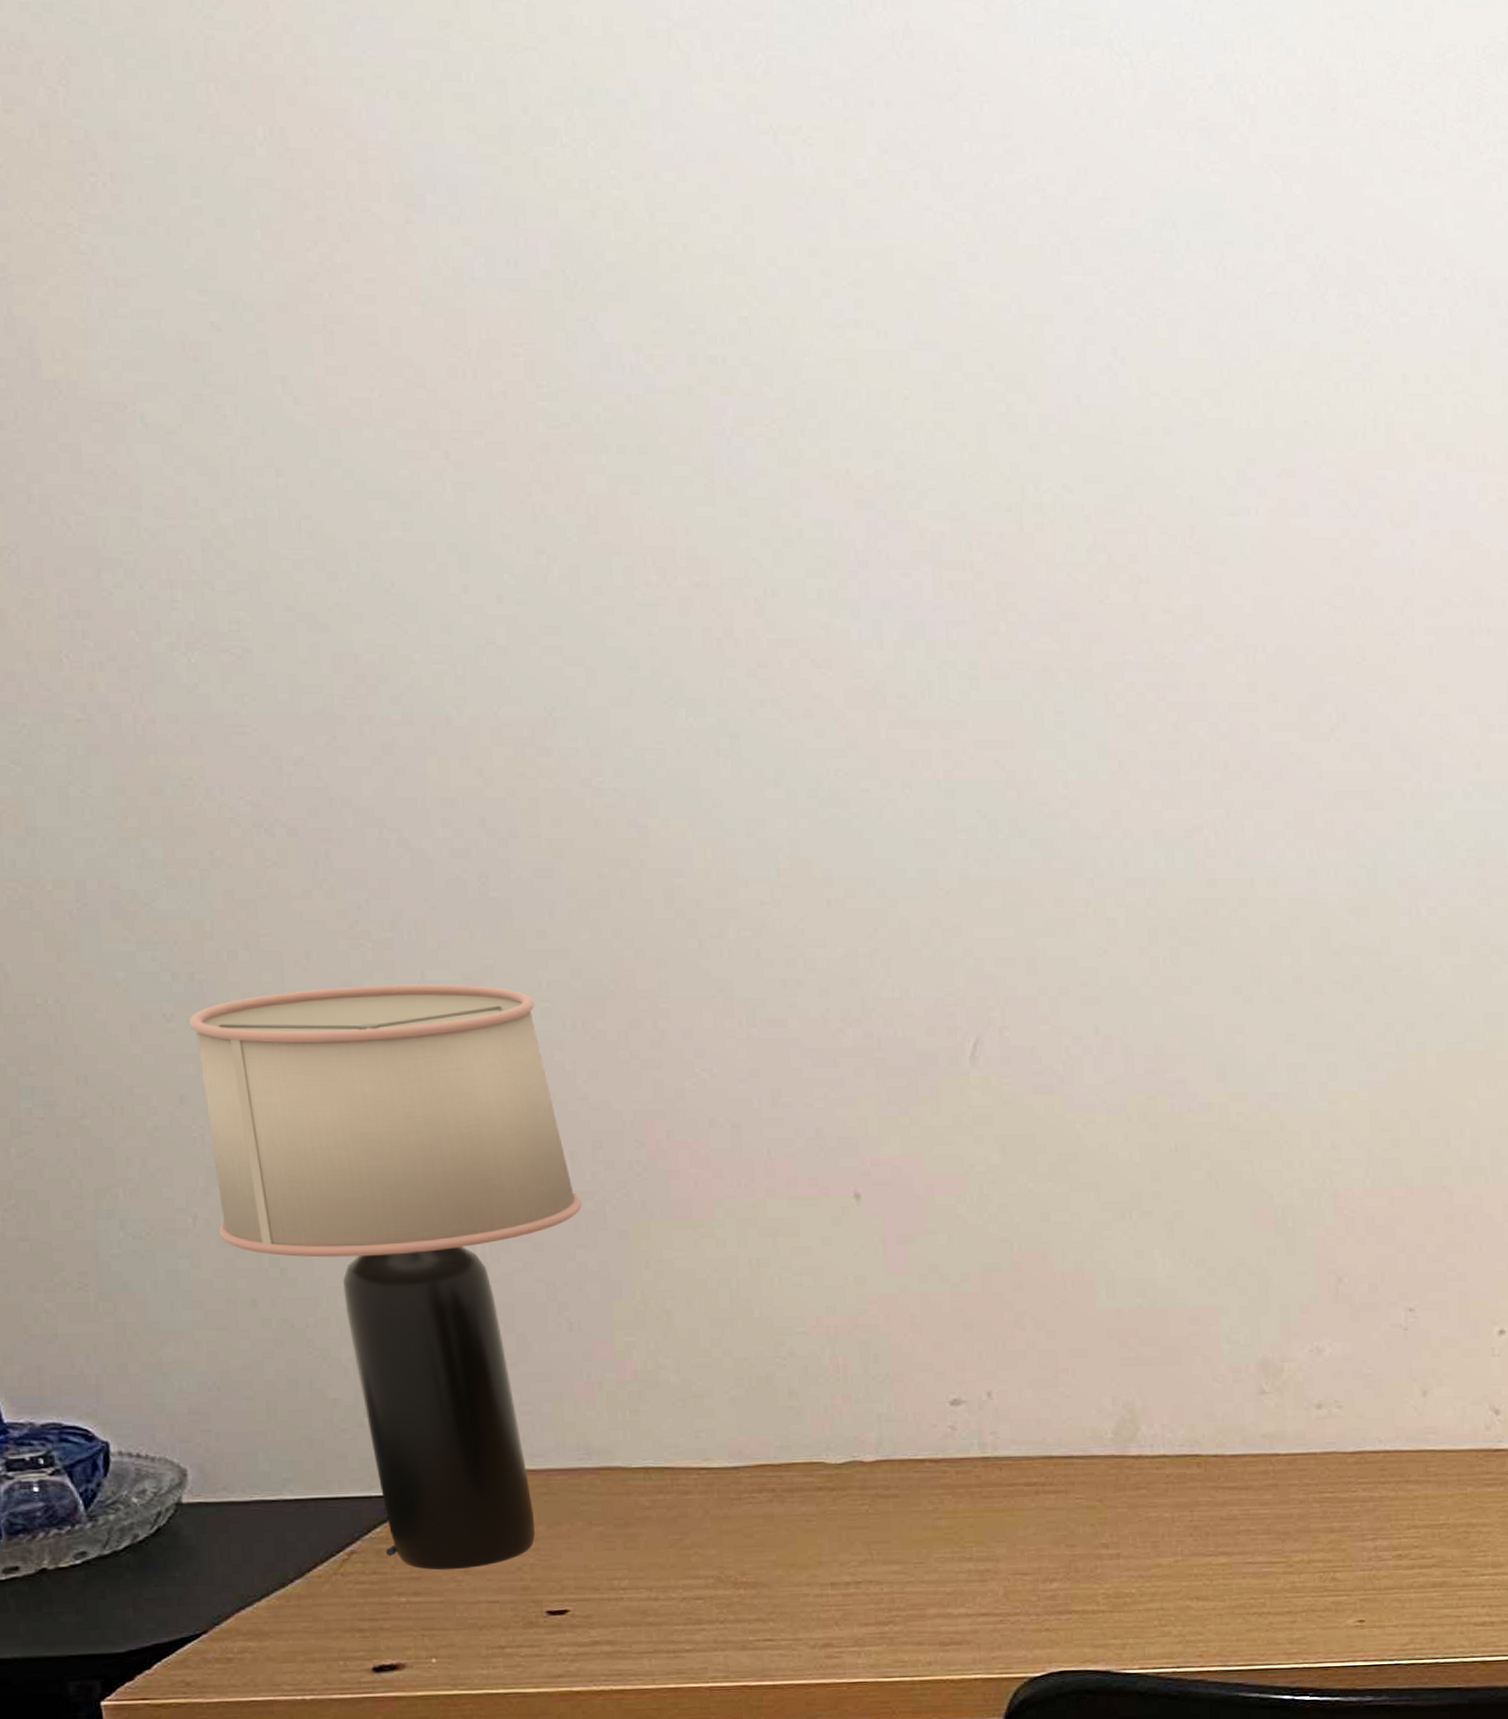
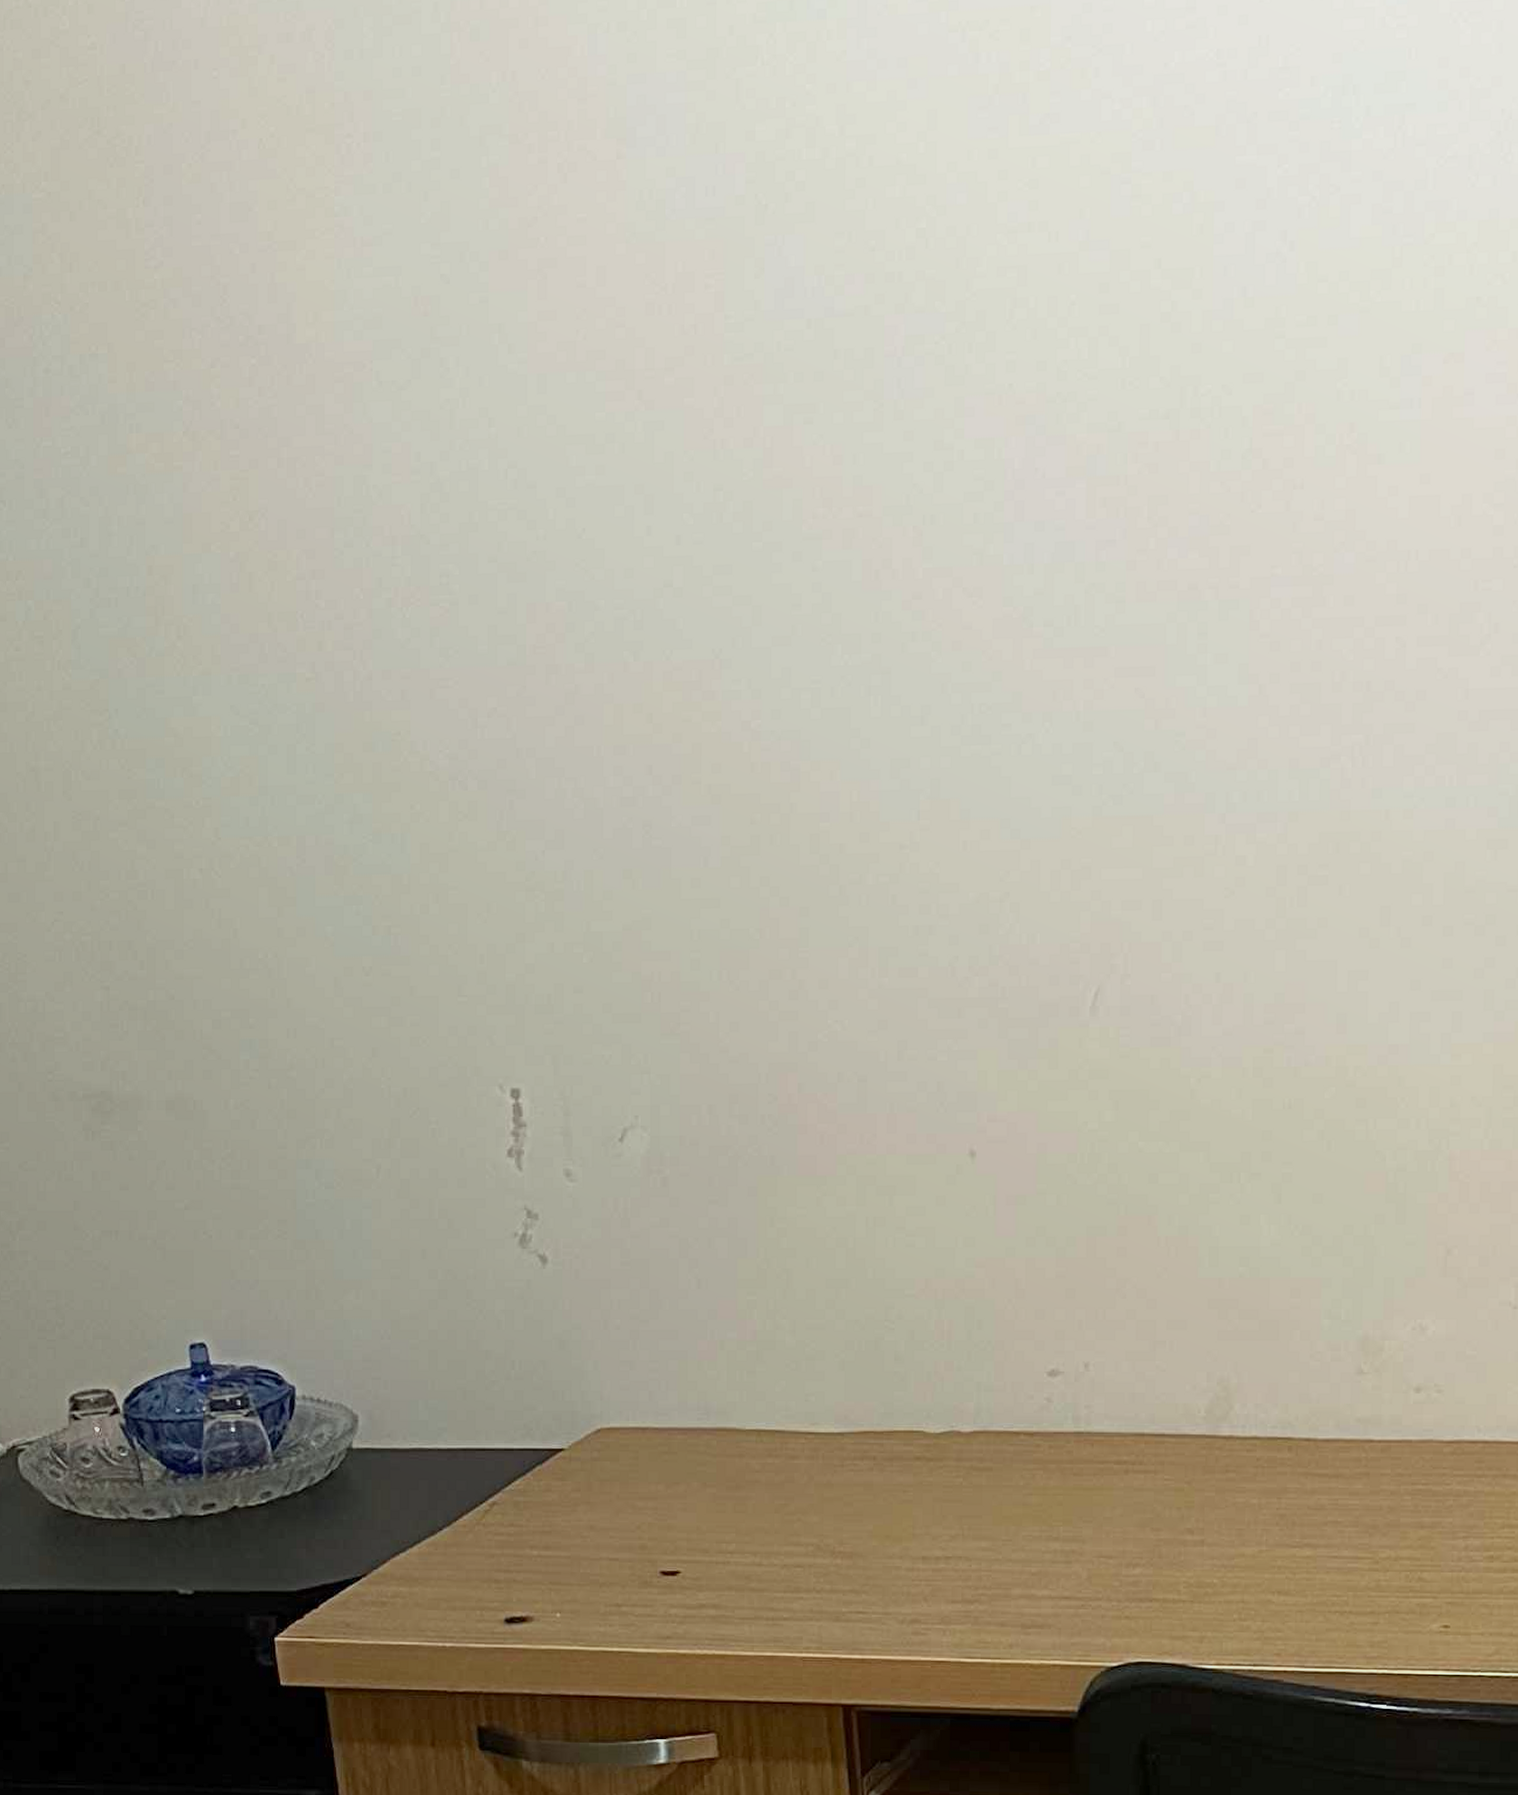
table lamp: present [189,984,582,1571] -> none [384,935,716,1526]

